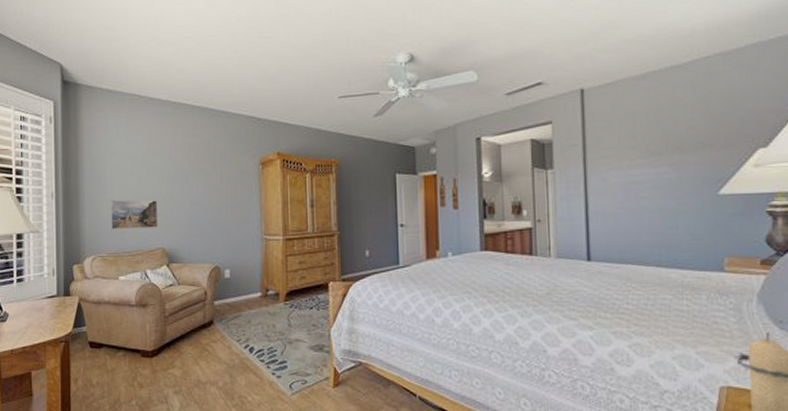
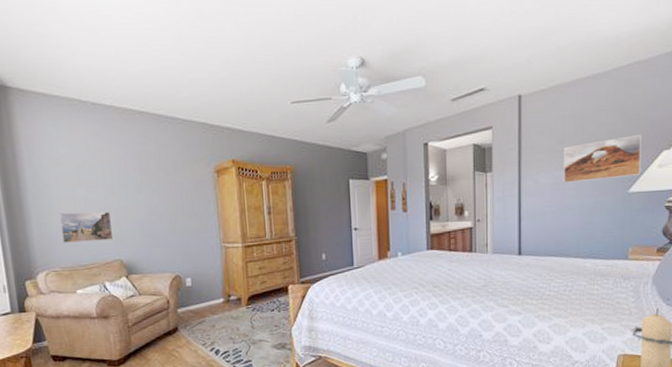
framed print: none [636,130,732,183] -> present [564,134,642,183]

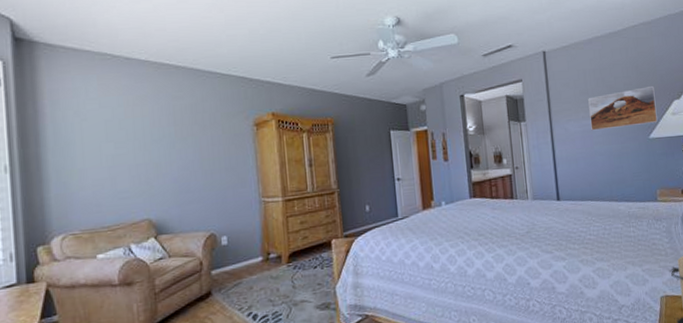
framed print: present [59,211,114,243] -> none [83,168,143,203]

